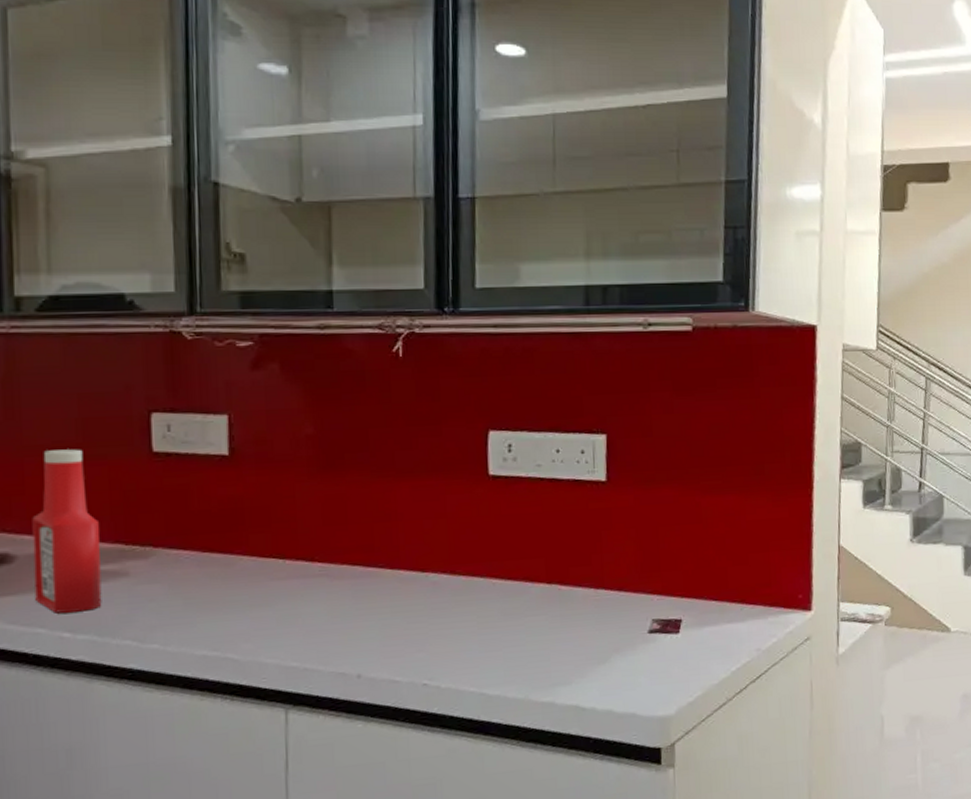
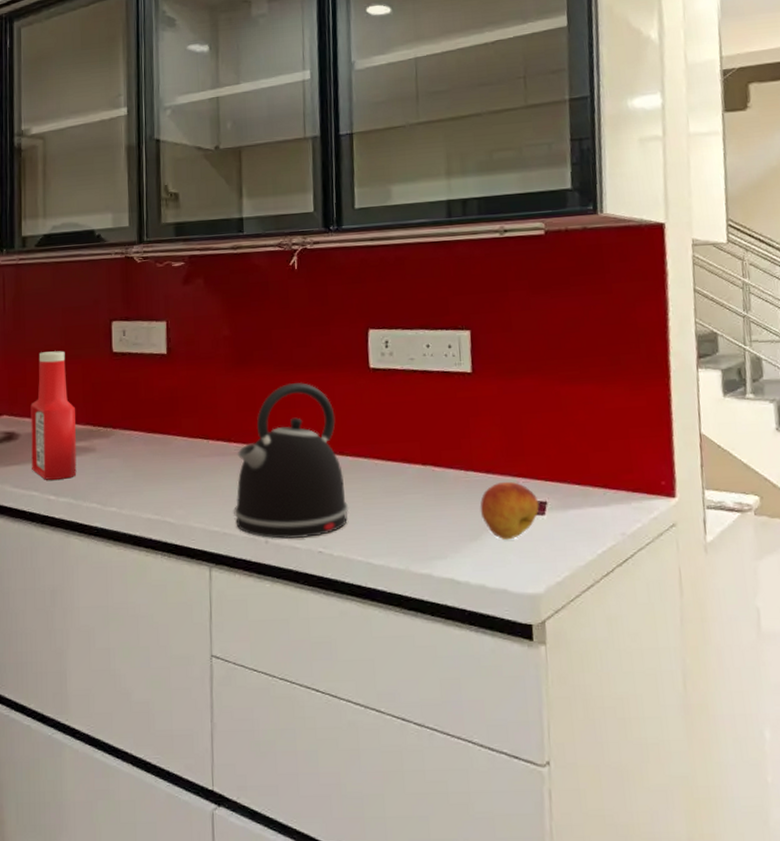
kettle: none [317,491,461,673] -> present [234,383,349,539]
fruit: none [610,599,674,662] -> present [480,481,539,540]

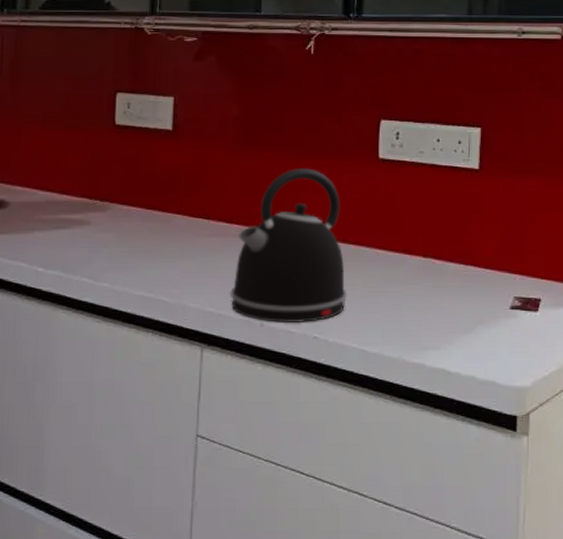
ketchup bottle: present [30,351,77,481] -> none [21,119,72,253]
fruit: present [480,481,539,540] -> none [476,277,533,334]

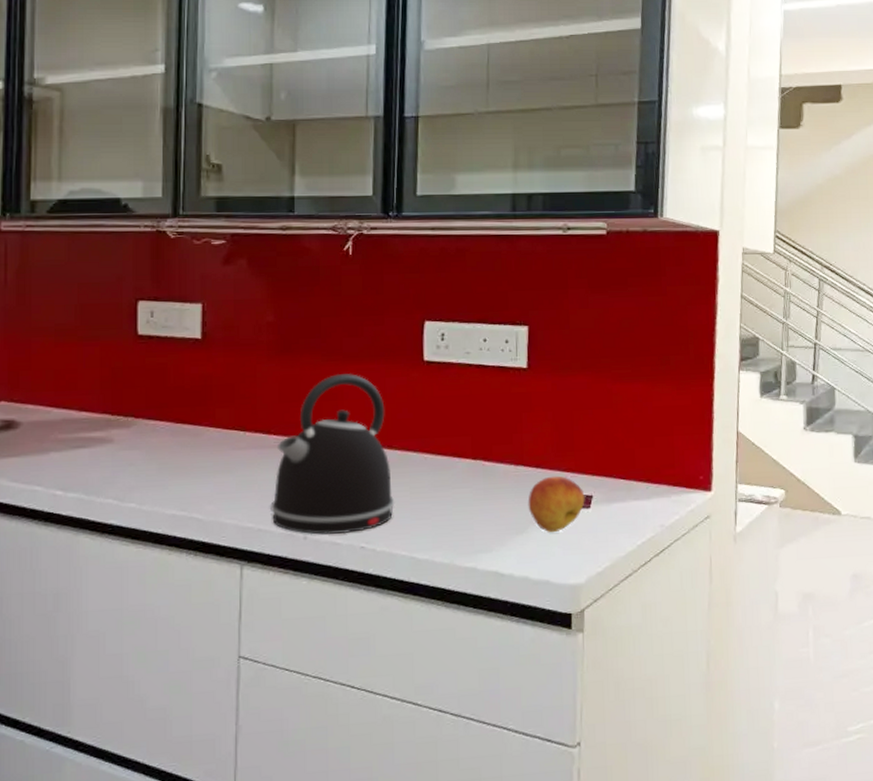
fruit: none [476,277,533,334] -> present [528,475,585,533]

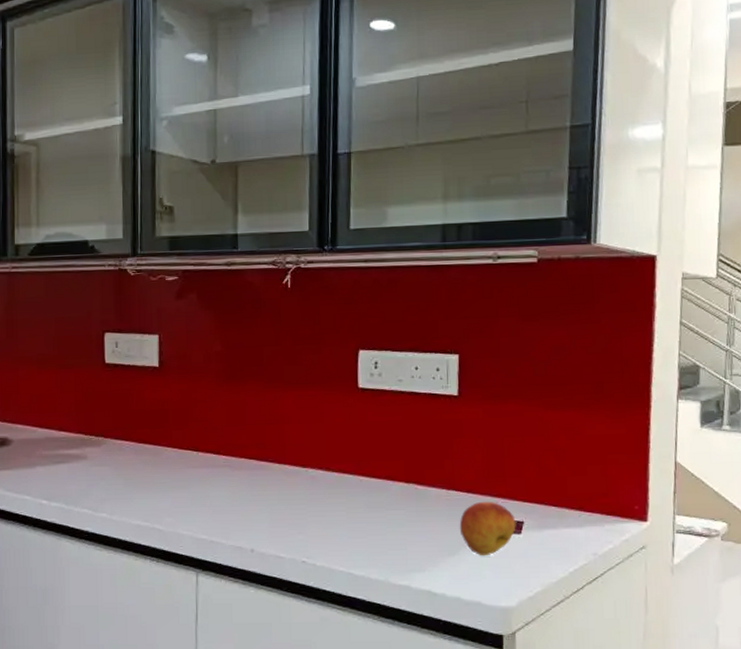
kettle: present [270,374,395,535] -> none [221,400,333,549]

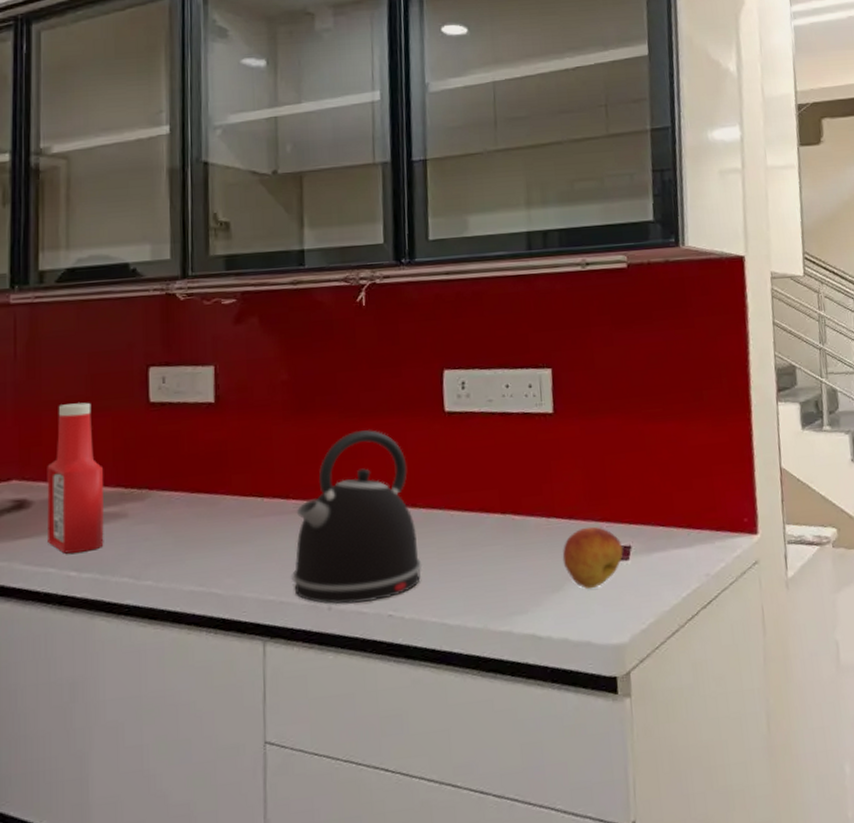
ketchup bottle: none [23,360,69,486] -> present [47,402,104,554]
kettle: none [221,400,333,549] -> present [292,430,422,605]

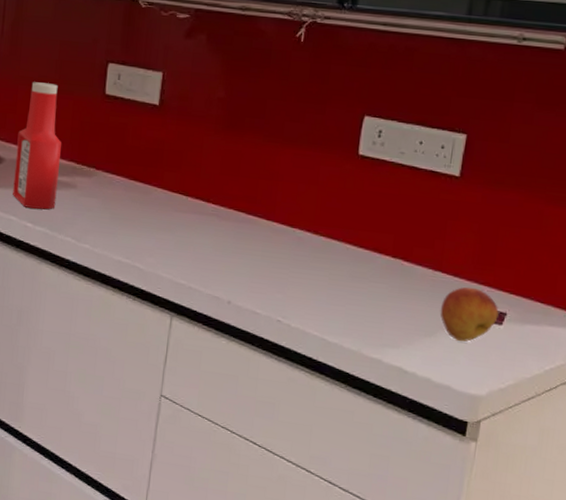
kettle: present [292,430,422,605] -> none [202,156,316,307]

